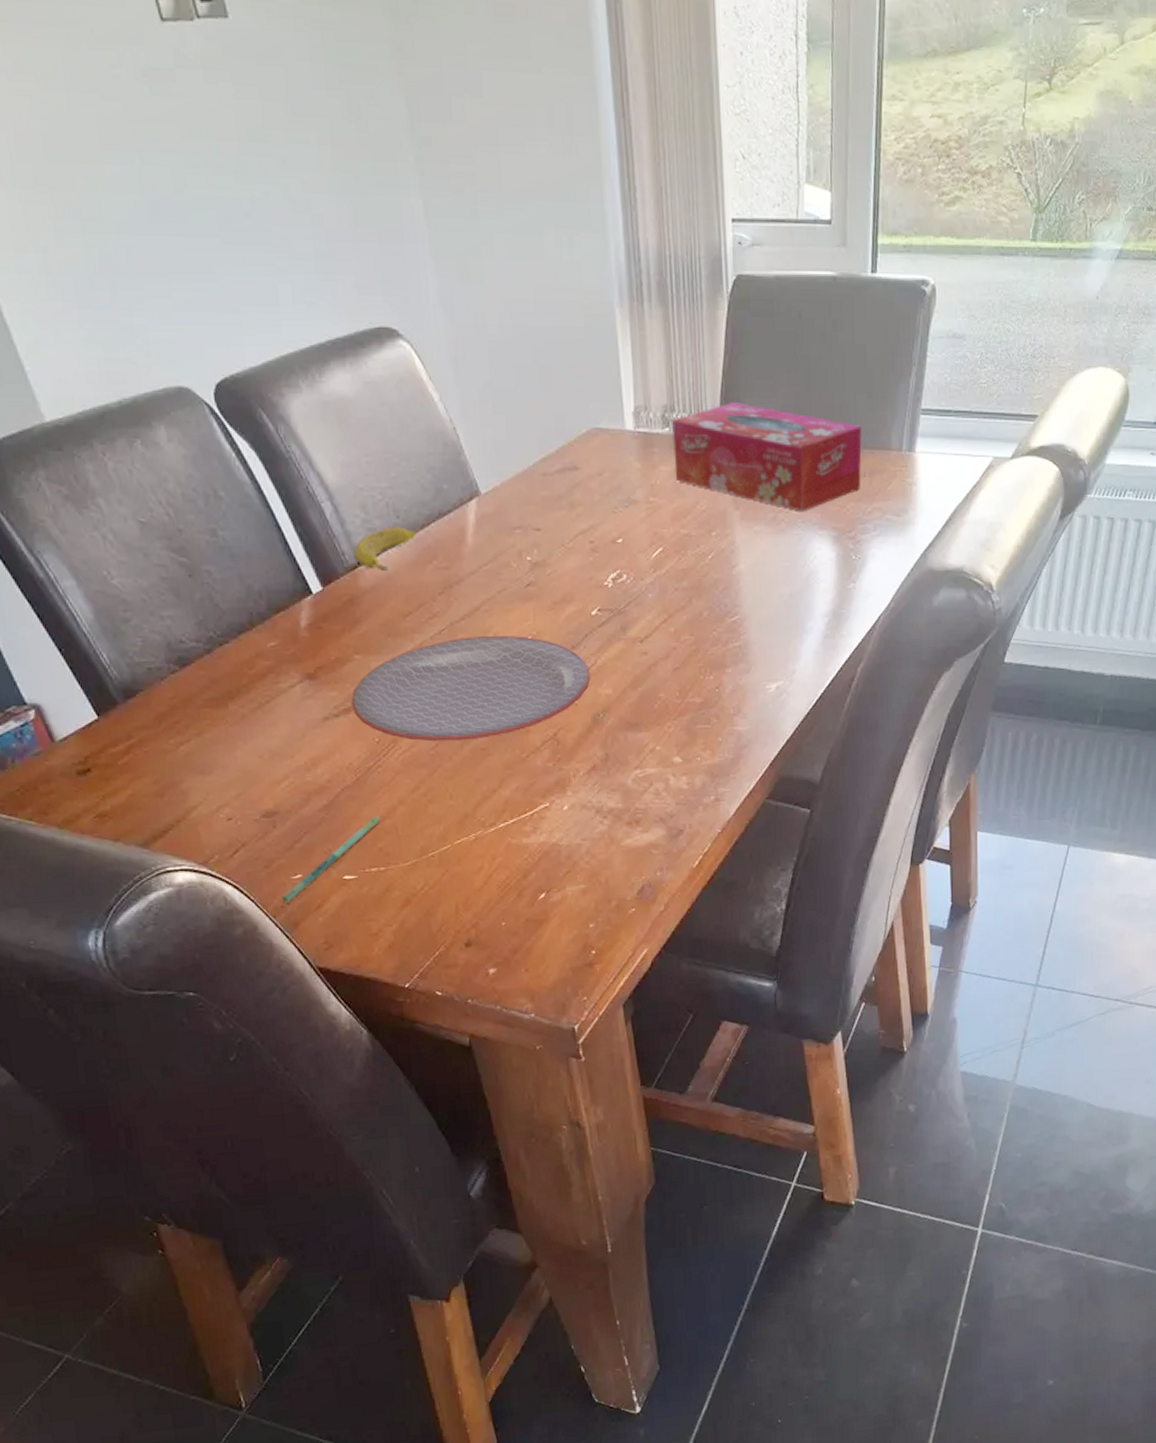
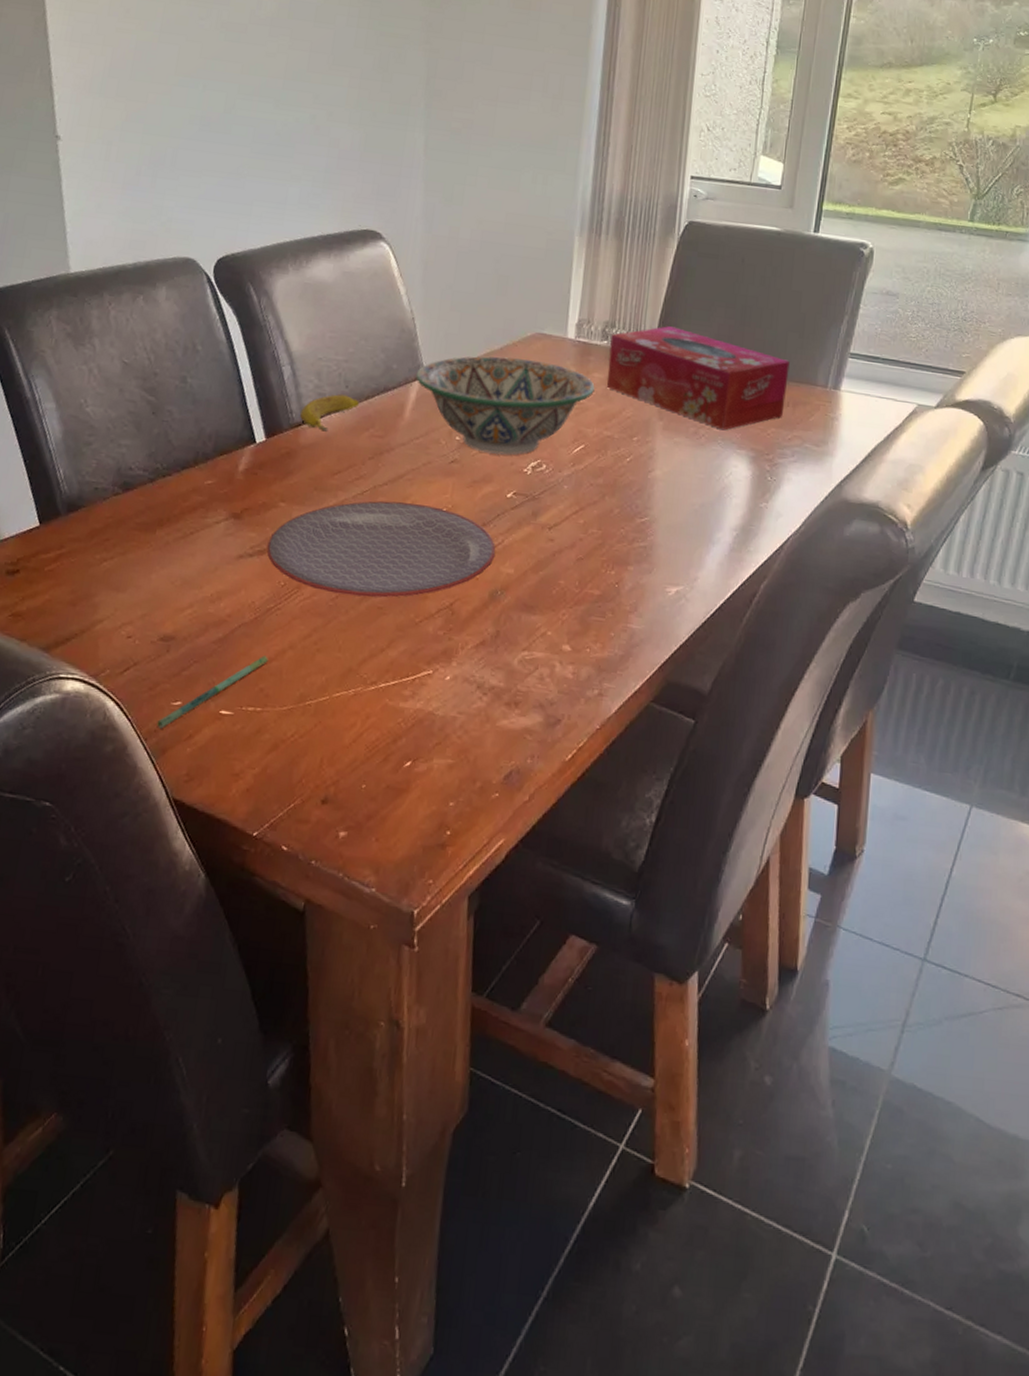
decorative bowl: none [470,461,664,571] -> present [416,356,595,455]

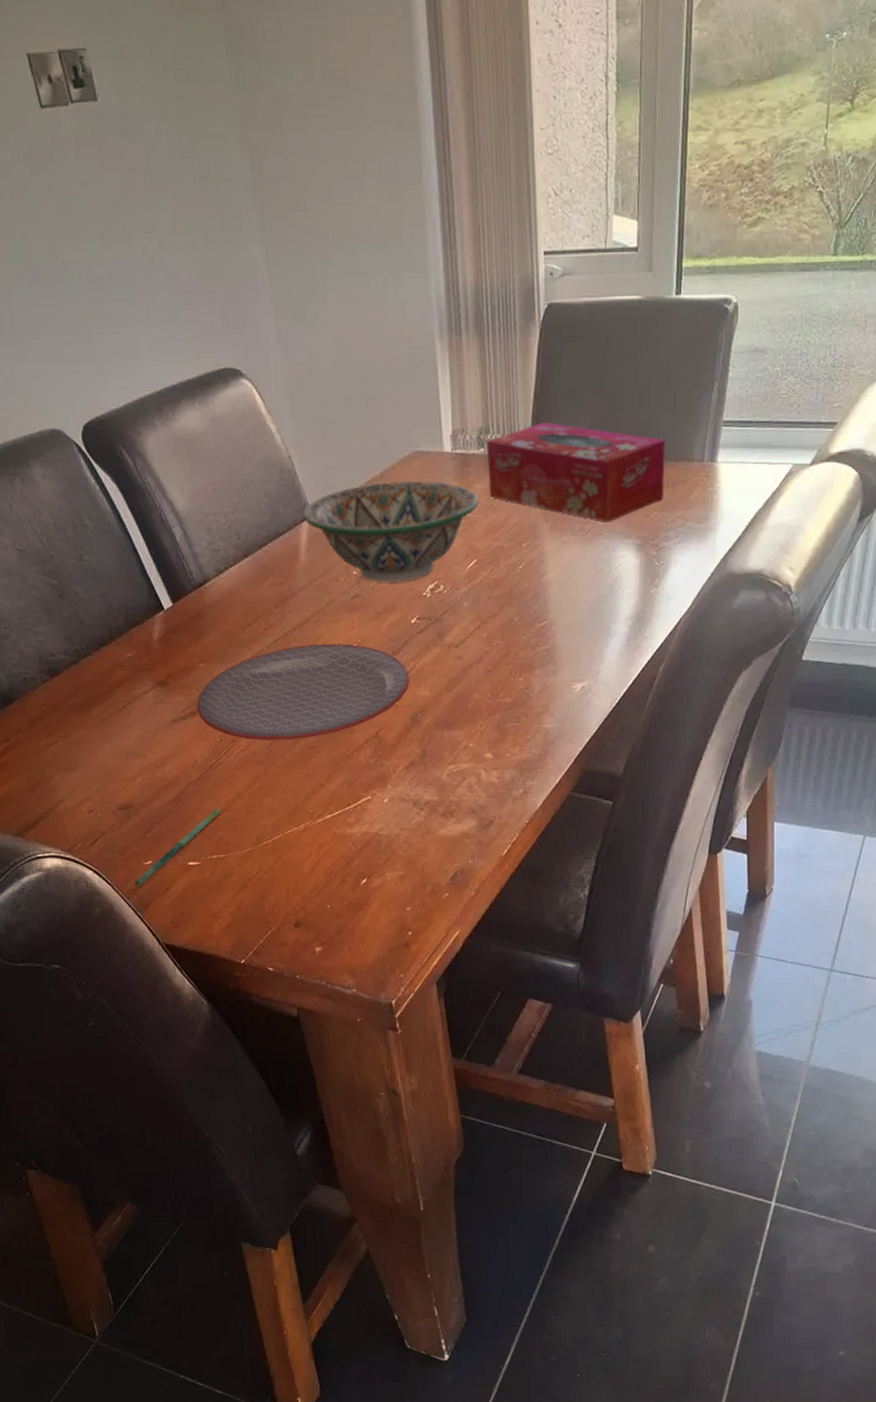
banana: present [300,394,359,432] -> none [200,547,254,587]

